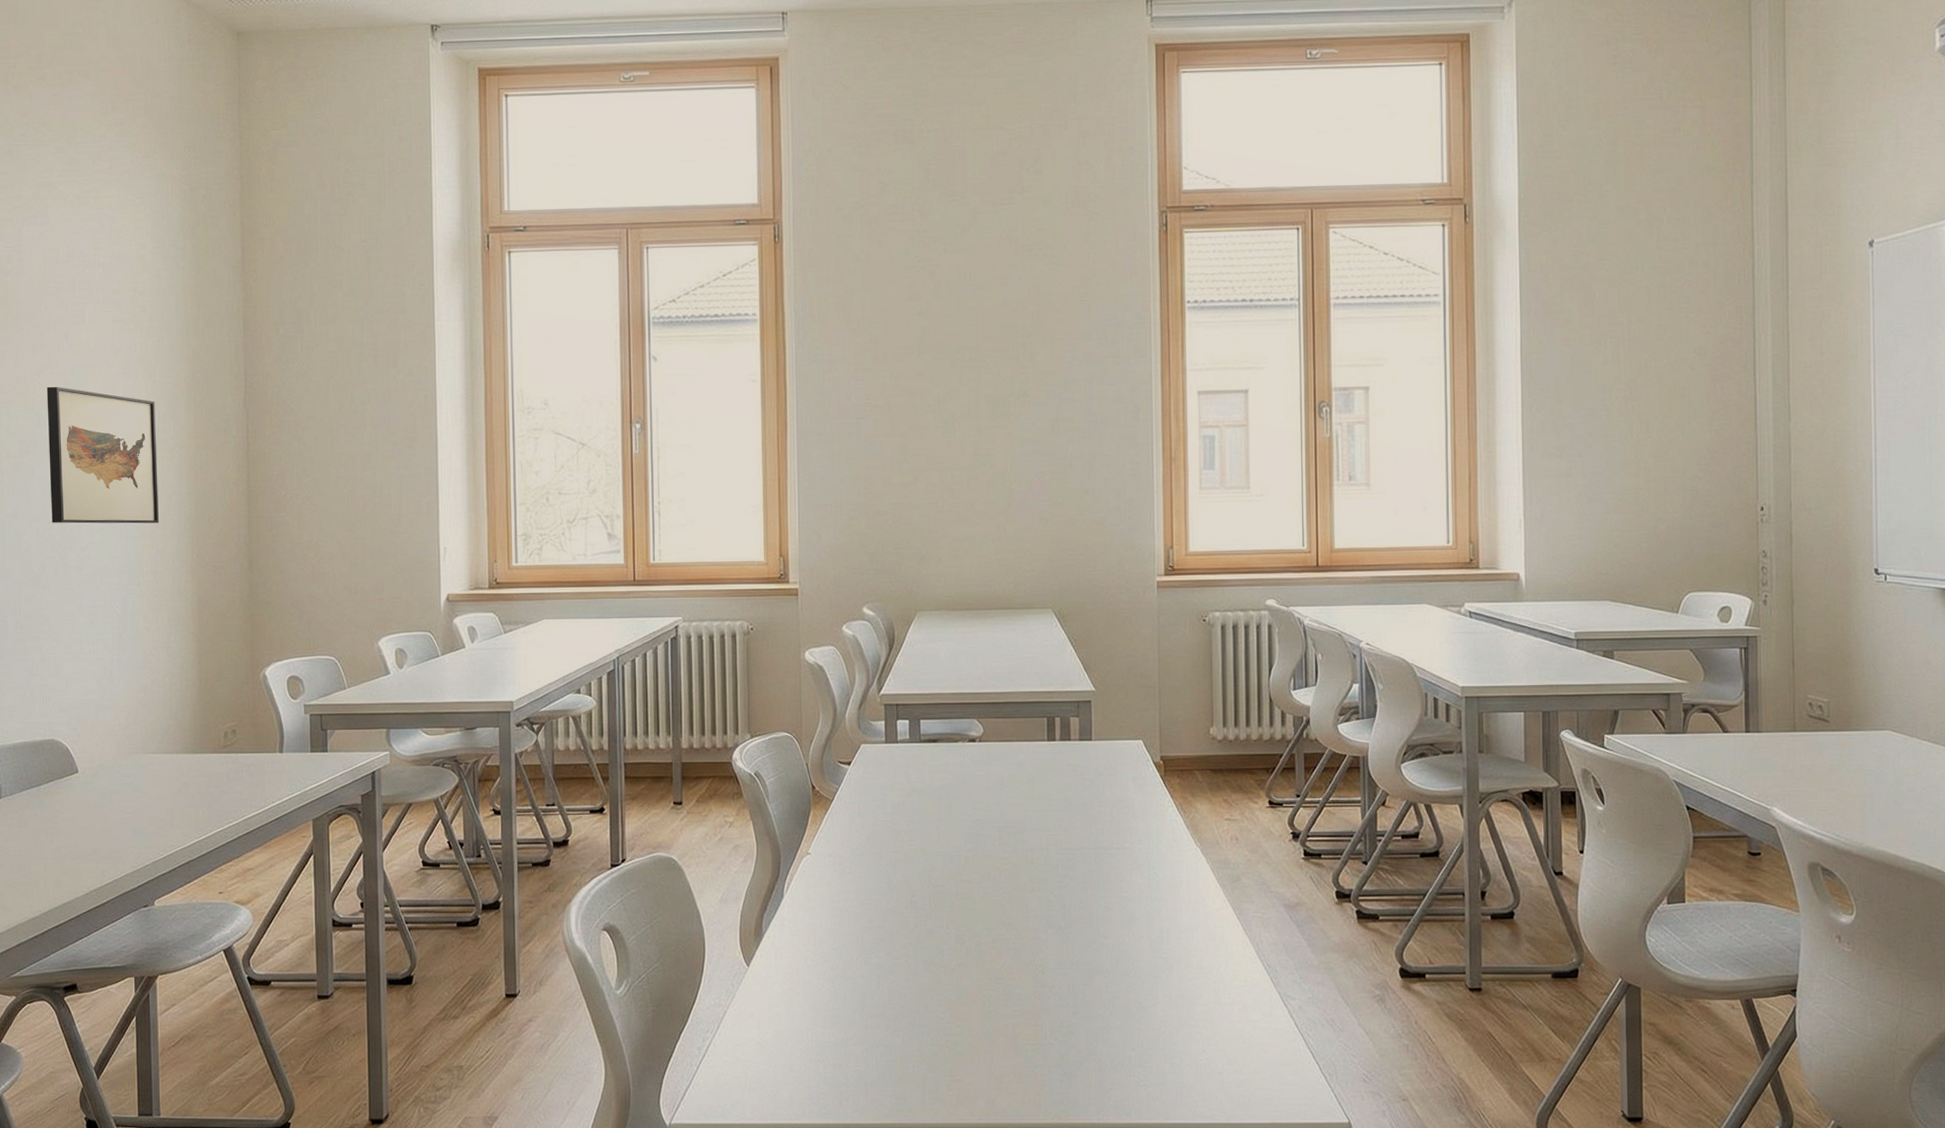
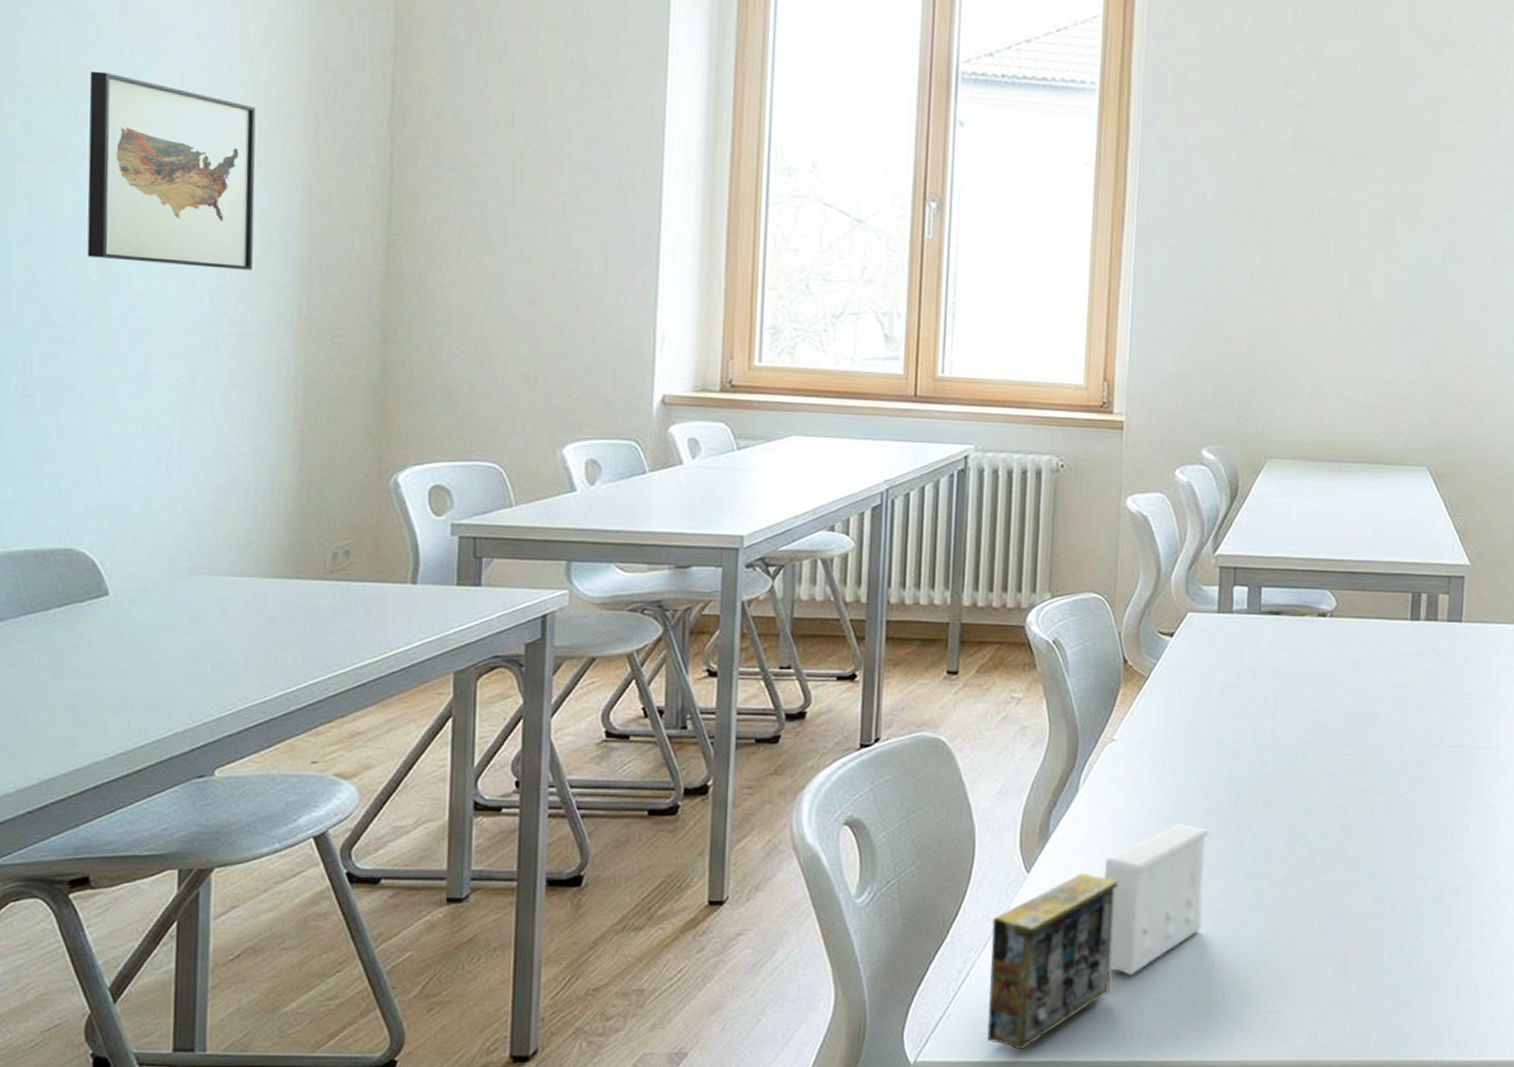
box: none [722,921,892,1114] -> present [987,823,1209,1050]

